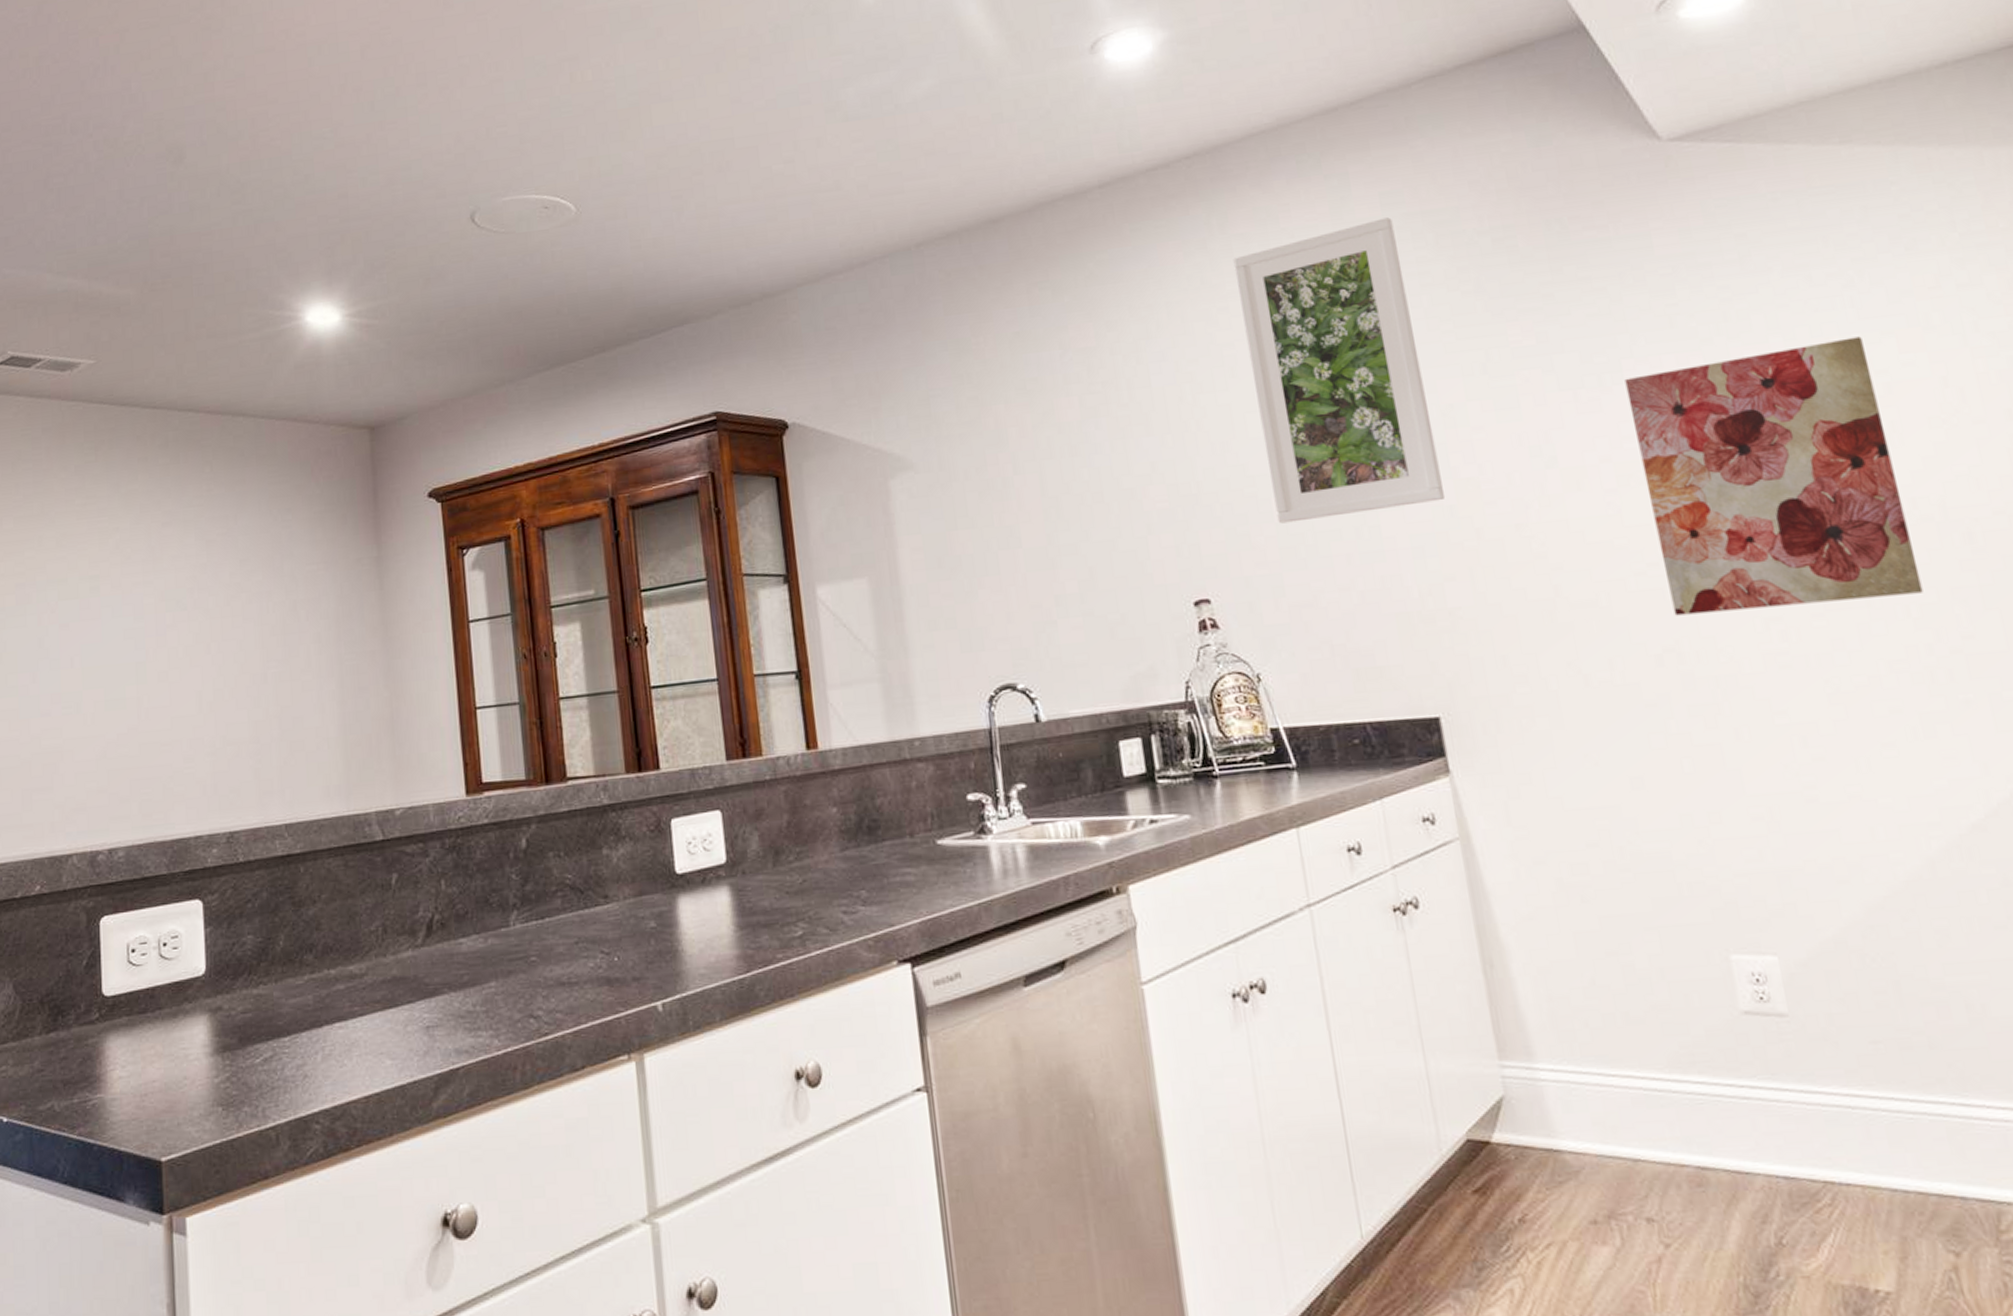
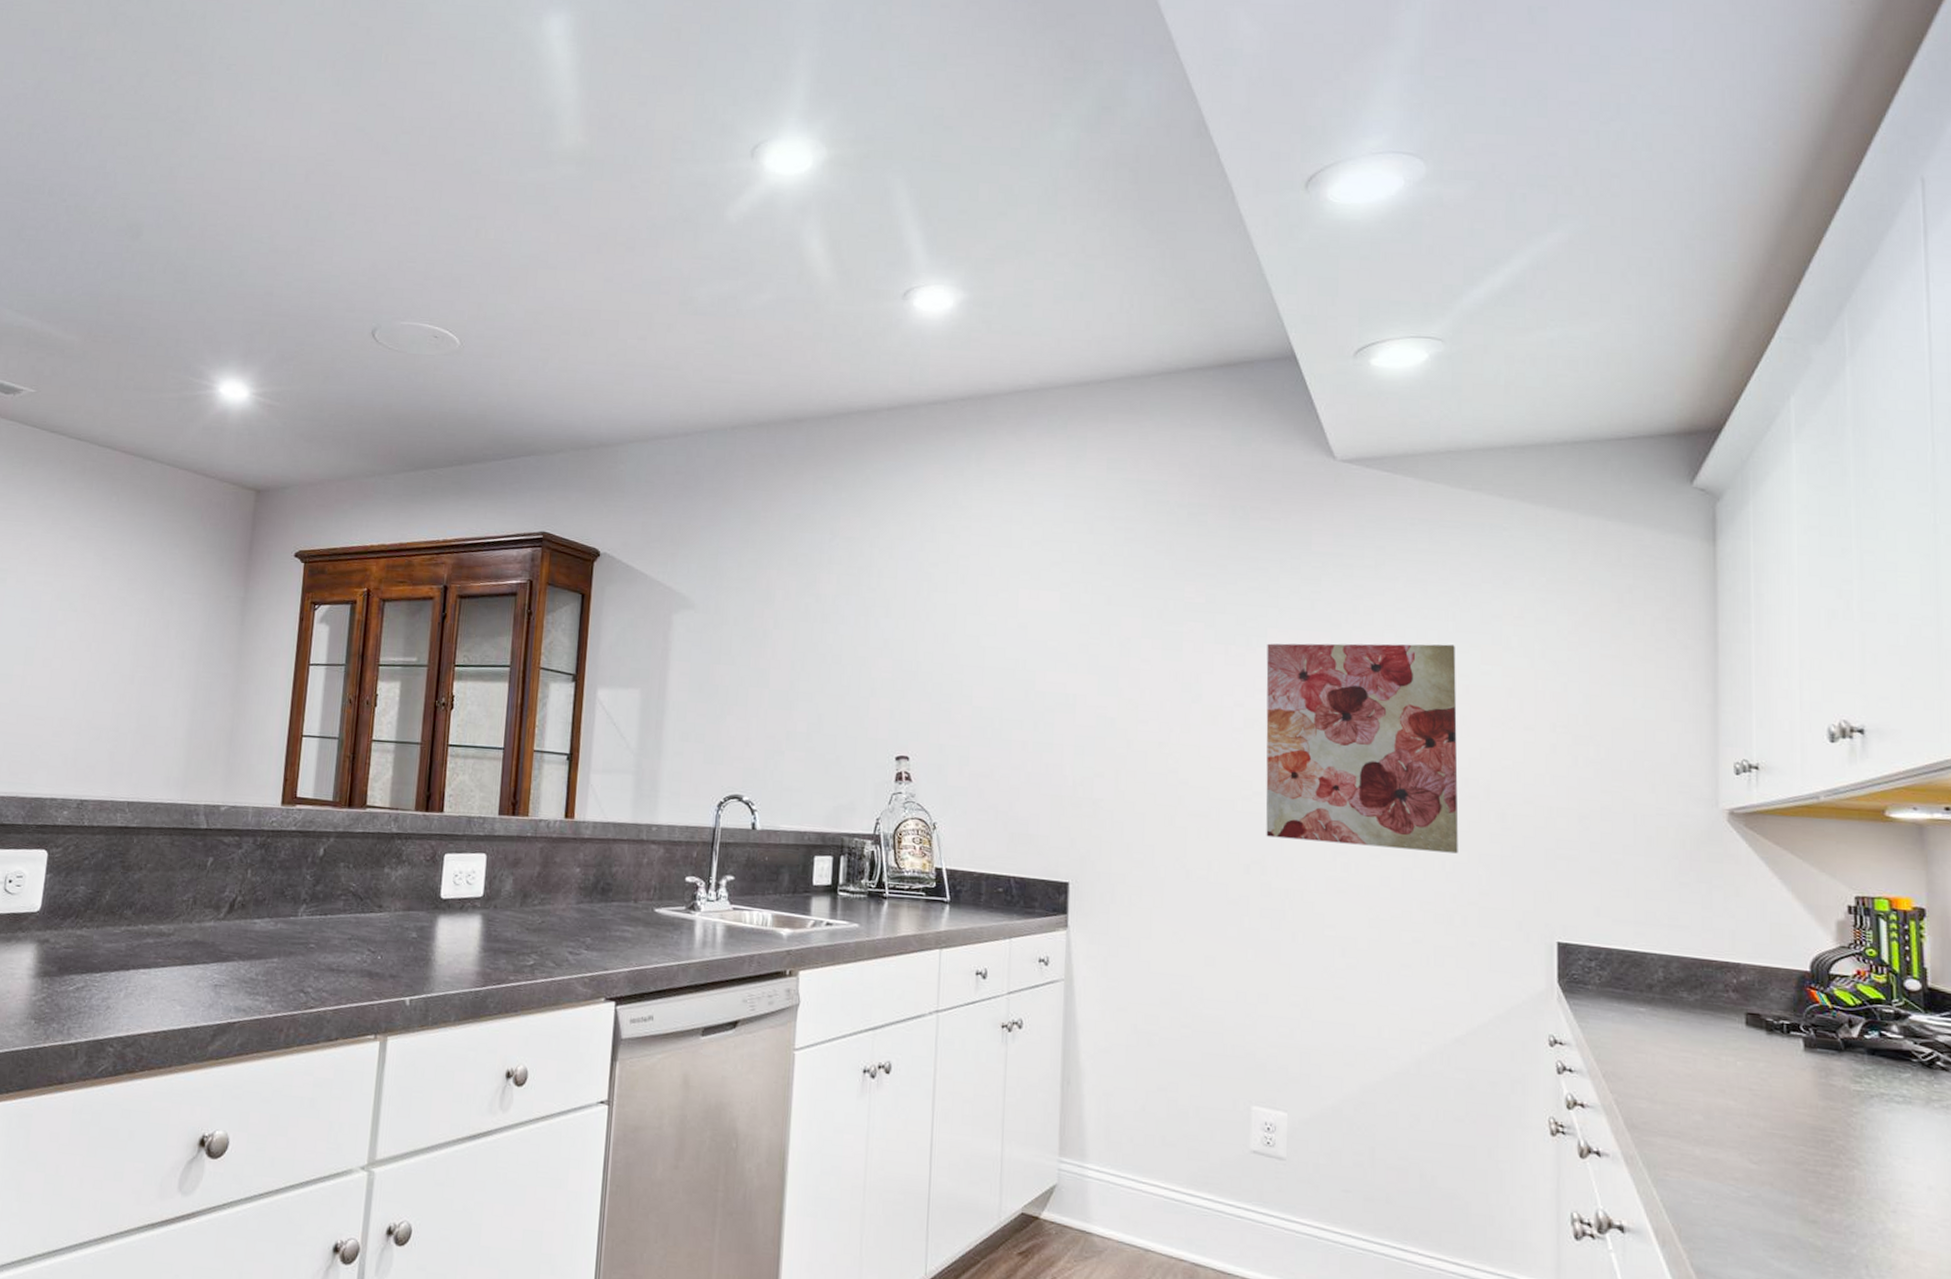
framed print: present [1233,217,1446,524] -> none [975,479,1114,713]

